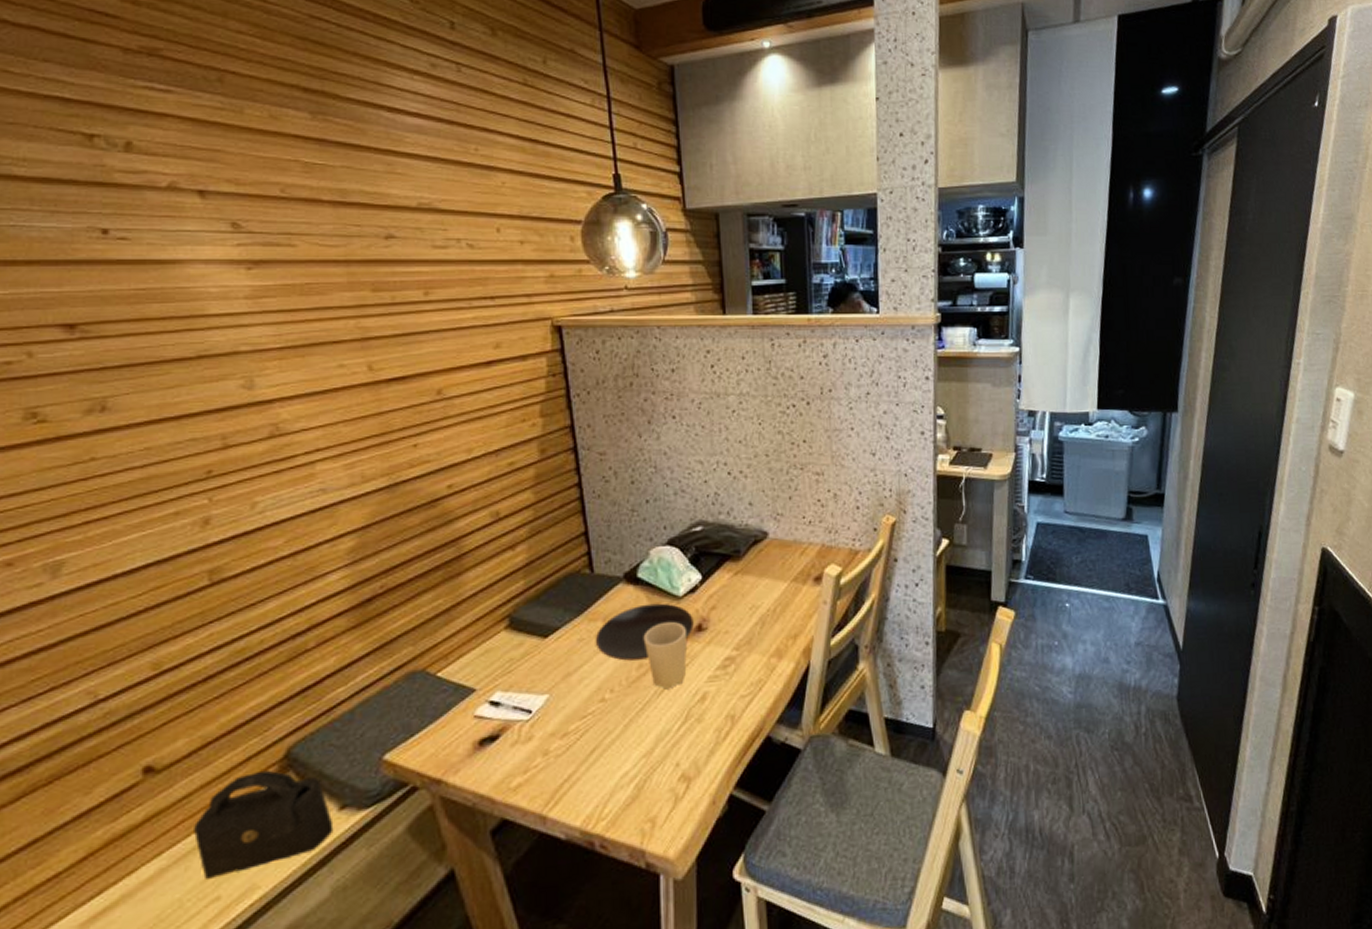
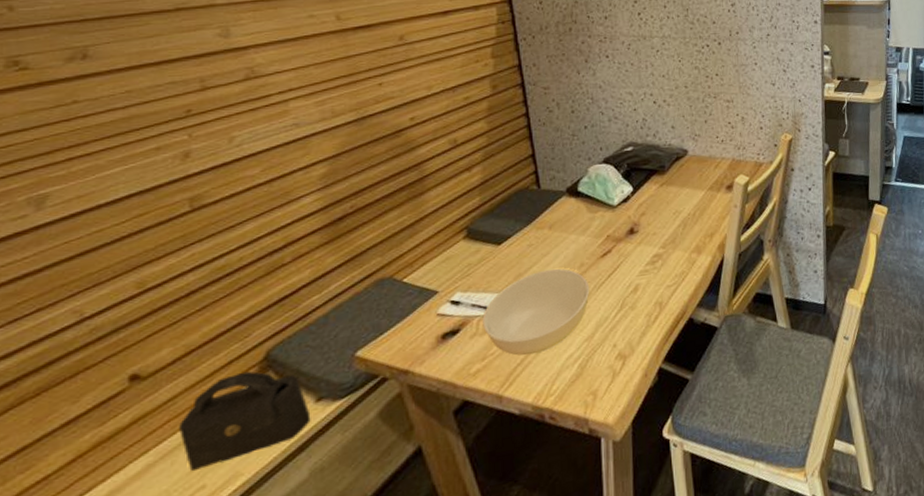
bowl: none [525,668,650,771] -> present [482,268,590,356]
plate: present [595,603,694,661] -> none [542,211,627,262]
cup: present [643,621,687,689] -> none [584,226,621,284]

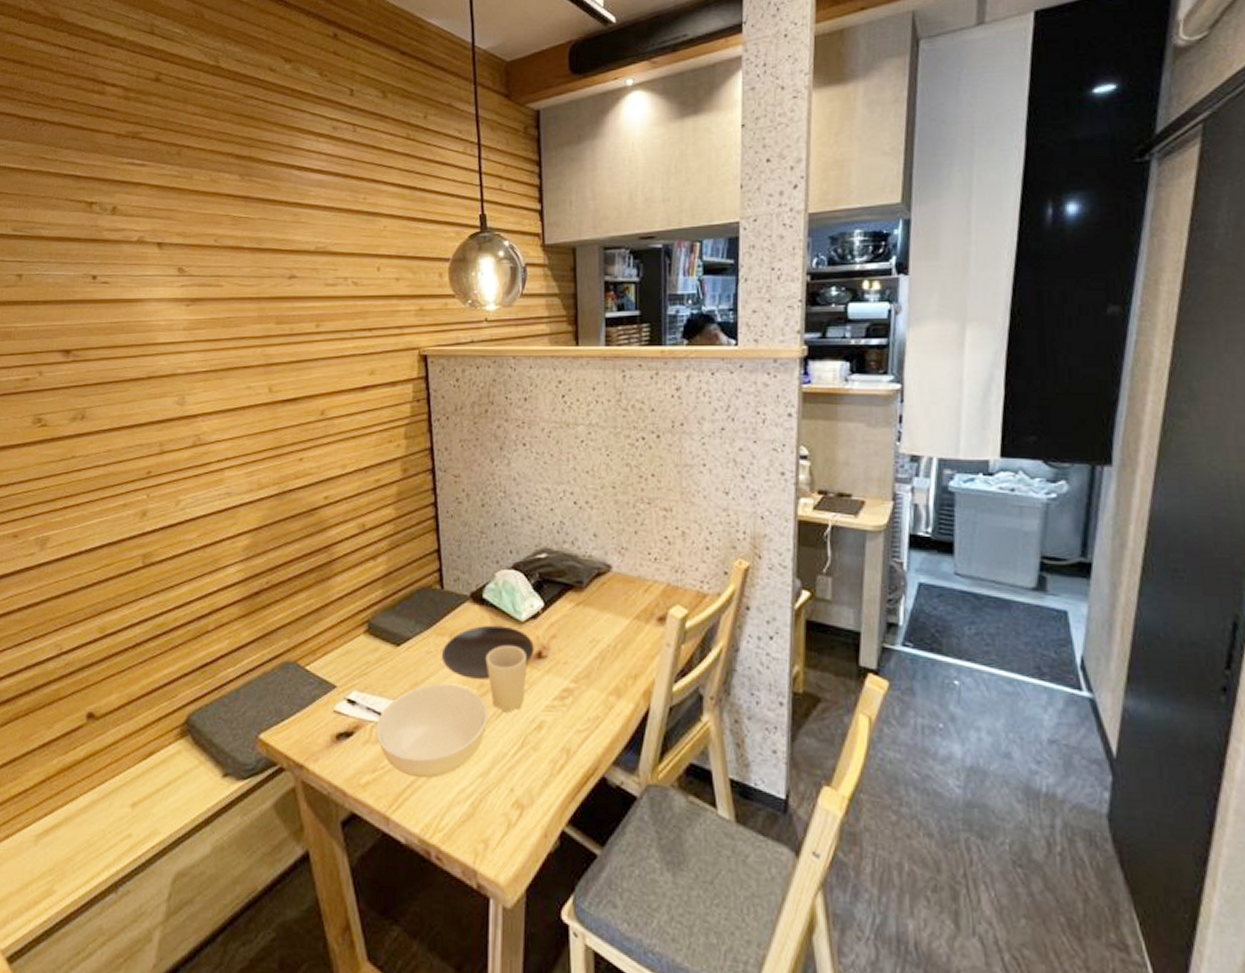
handbag: present [178,371,311,472] -> none [116,731,217,819]
plate: none [542,211,627,262] -> present [441,625,534,680]
cup: none [584,226,621,284] -> present [485,644,526,713]

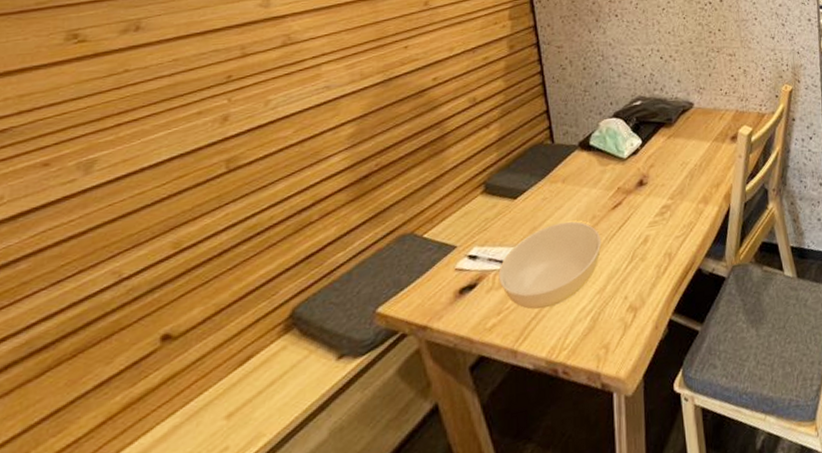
plate: present [441,625,534,680] -> none [556,164,636,214]
cup: present [485,644,526,713] -> none [595,179,632,236]

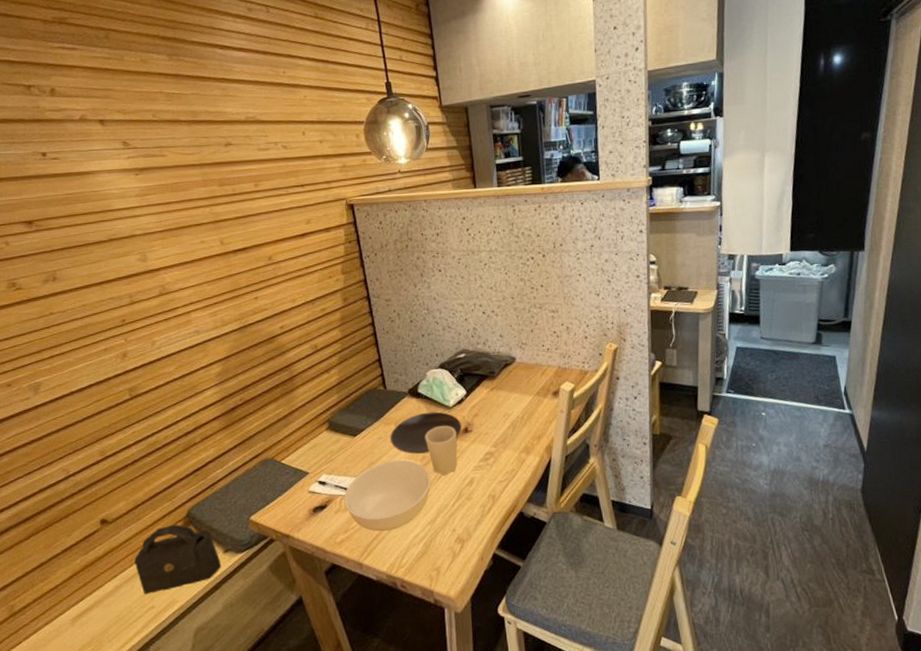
handbag: none [204,329,332,434] -> present [133,524,222,595]
plate: none [556,164,636,214] -> present [390,411,462,454]
cup: none [595,179,632,236] -> present [425,425,458,475]

